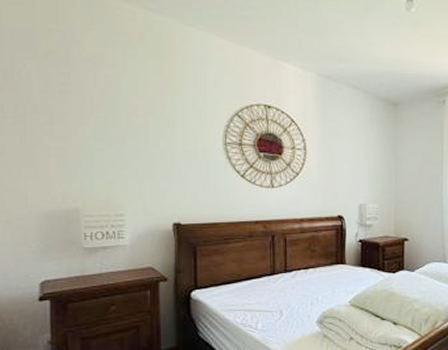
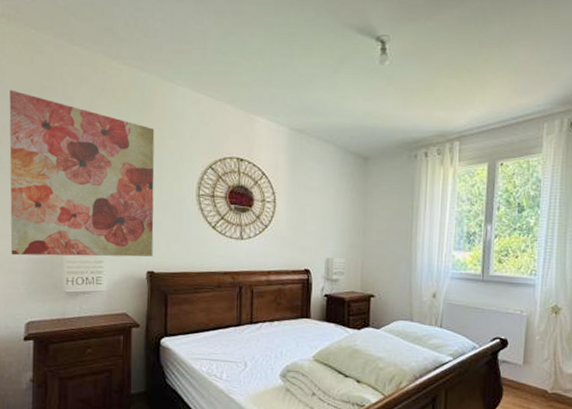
wall art: none [9,32,179,211] -> present [9,89,155,257]

